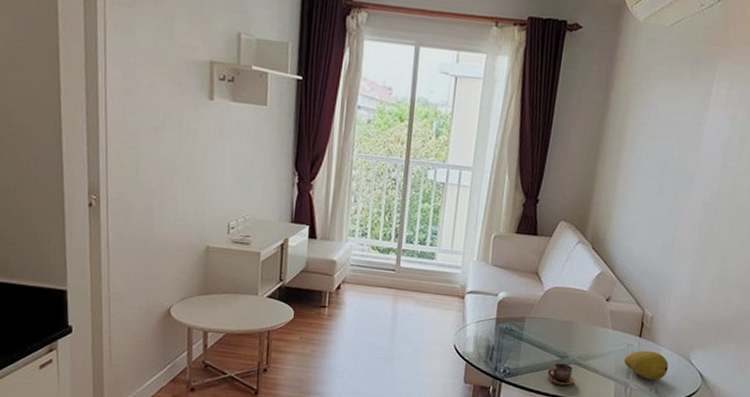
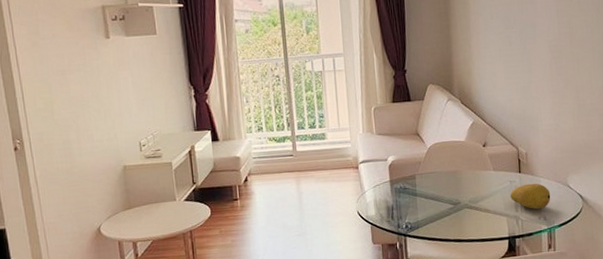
cup: present [547,363,575,386] -> none [445,209,471,230]

